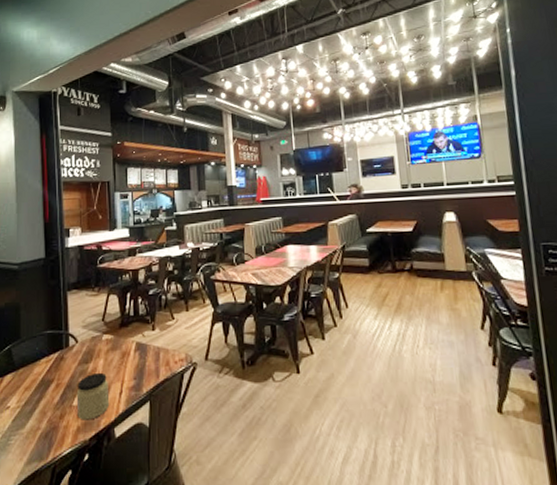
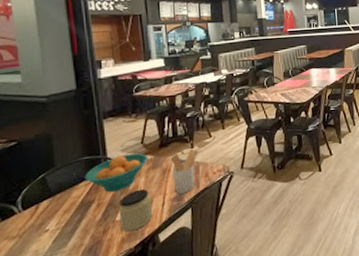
fruit bowl: none [46,330,108,372] -> present [84,153,148,192]
utensil holder: none [131,331,161,383] -> present [171,148,200,194]

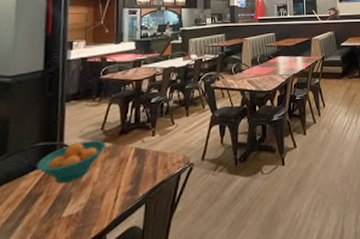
jar: present [118,188,153,232] -> none [66,180,103,231]
utensil holder: present [171,148,200,194] -> none [129,136,161,187]

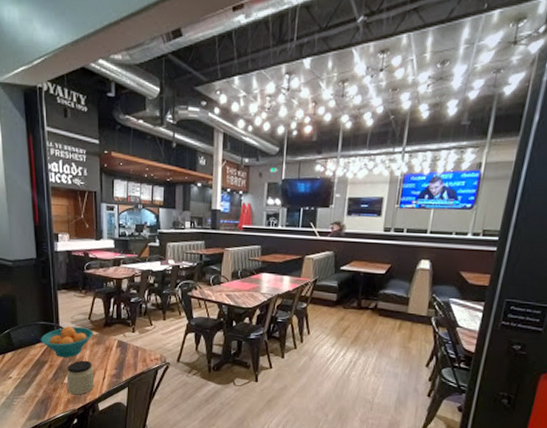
jar: none [66,180,103,231] -> present [66,360,95,395]

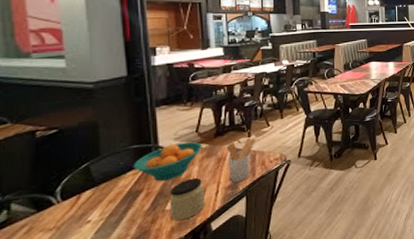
utensil holder: none [114,333,140,373] -> present [227,137,257,183]

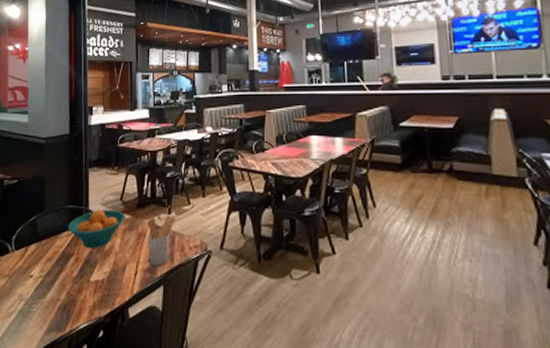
jar: present [169,177,206,221] -> none [93,251,125,297]

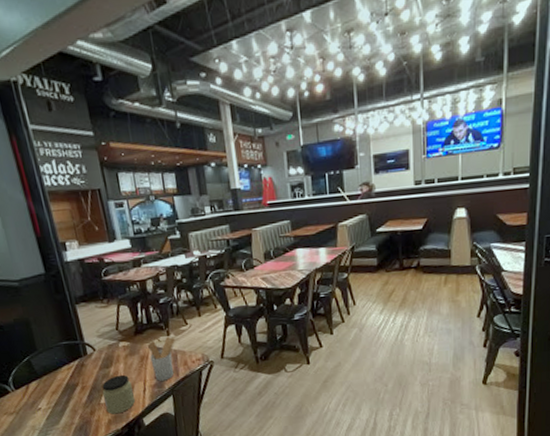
fruit bowl: present [67,209,125,248] -> none [65,339,125,376]
jar: none [93,251,125,297] -> present [102,374,136,414]

